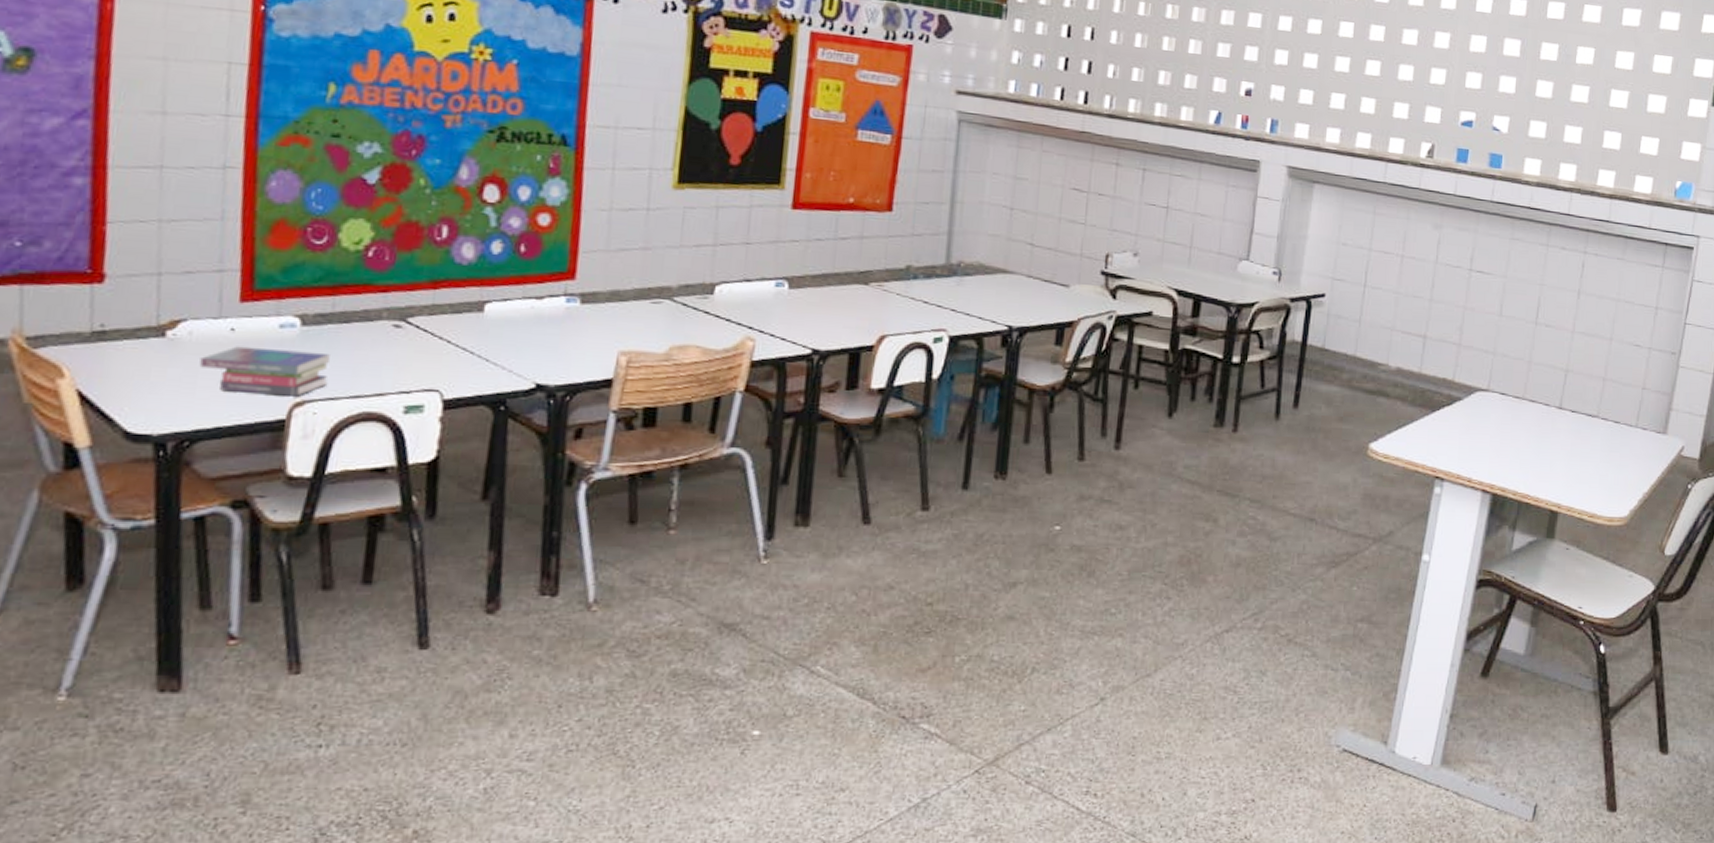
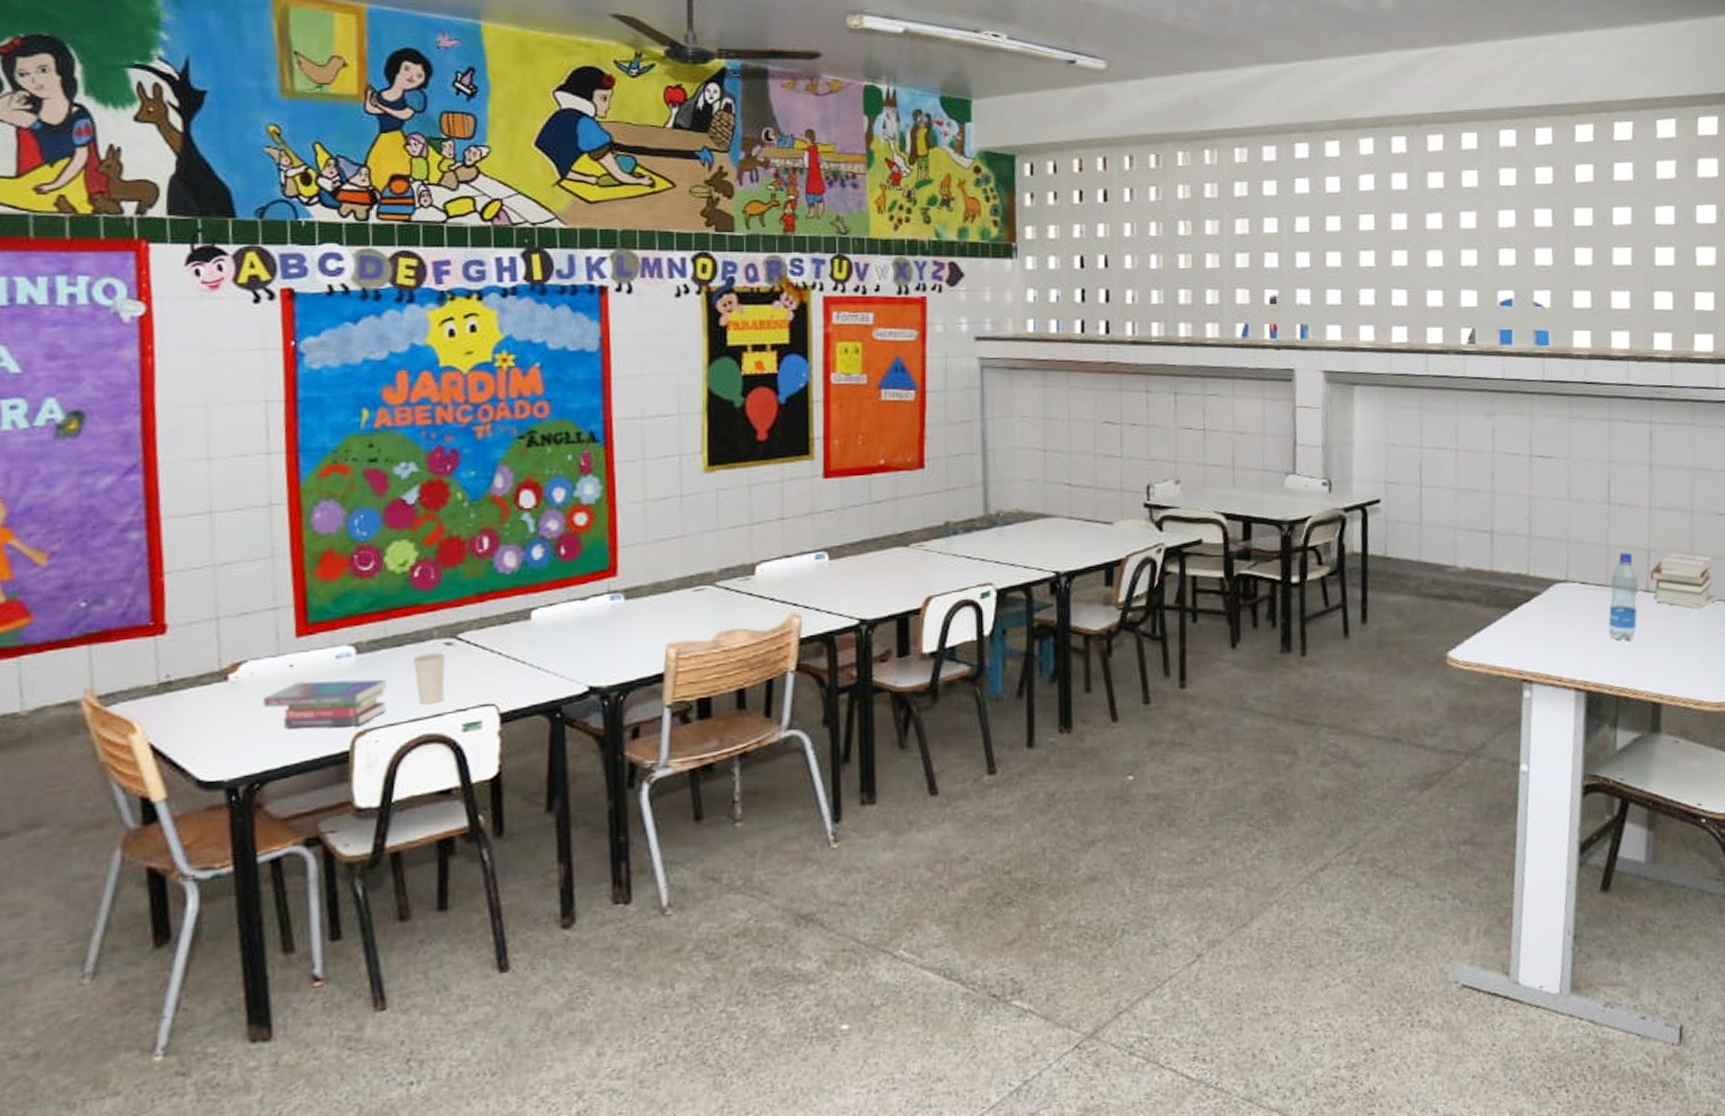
cup: none [359,333,392,384] -> present [414,653,444,705]
bottle: none [1520,370,1554,452] -> present [1608,552,1639,641]
books: none [1565,375,1623,431] -> present [1650,552,1718,610]

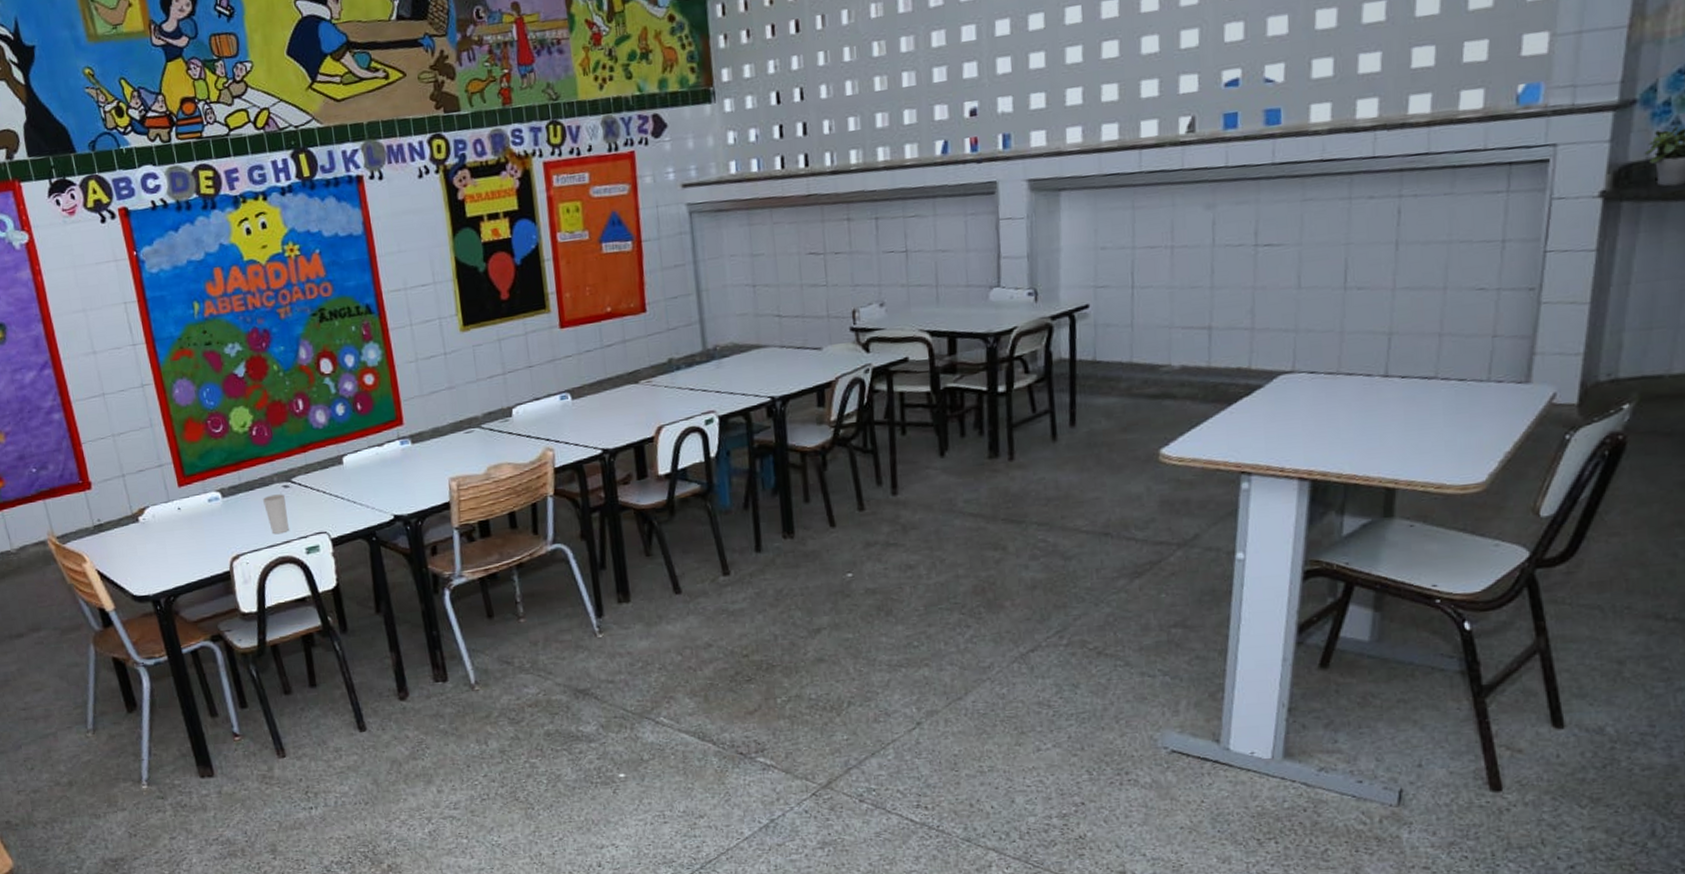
books: present [263,679,386,729] -> none [164,516,250,556]
bottle: present [1608,552,1639,641] -> none [1339,337,1377,428]
books: present [1650,552,1718,610] -> none [1390,333,1470,392]

